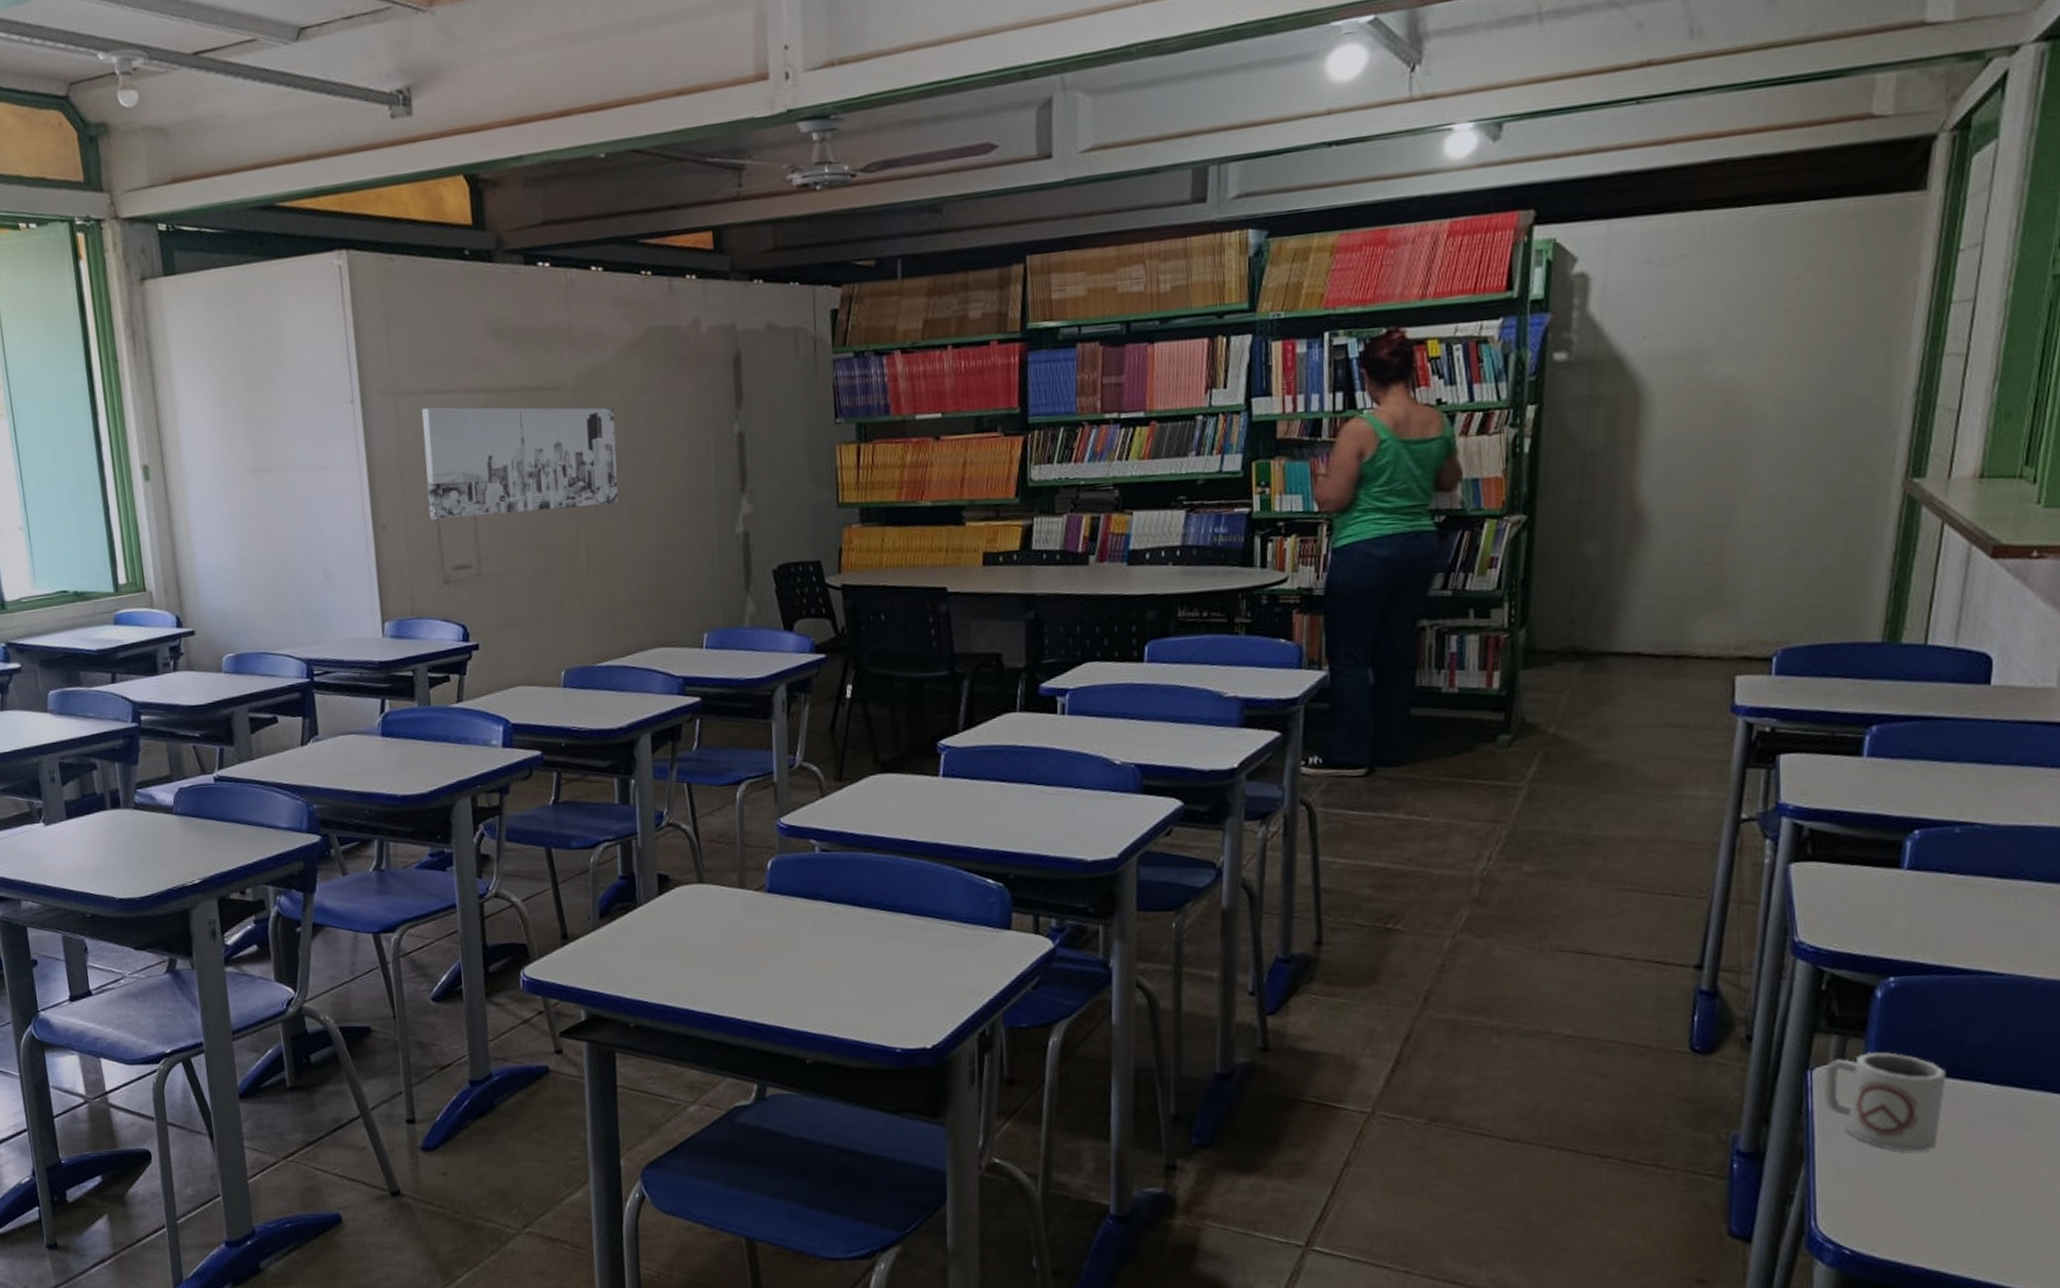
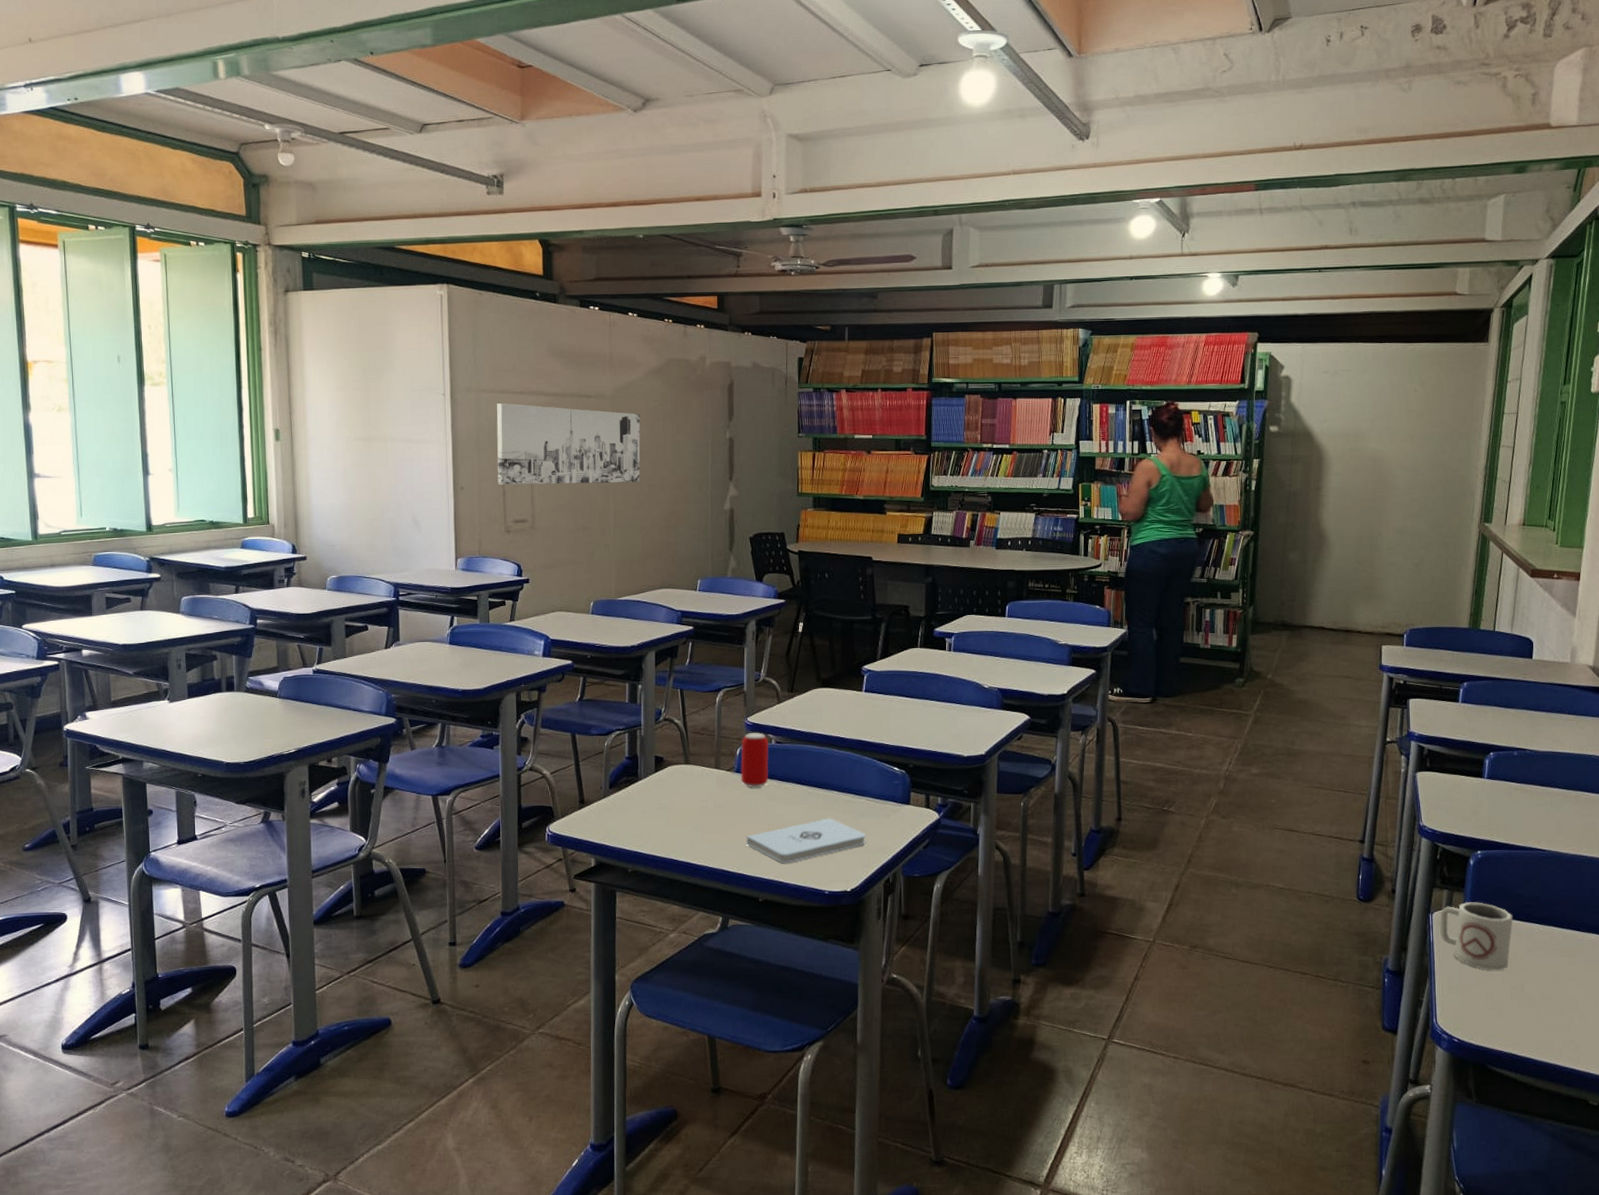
beverage can: none [773,838,812,912] -> present [741,732,769,787]
notepad: none [785,950,951,1013] -> present [746,818,866,864]

